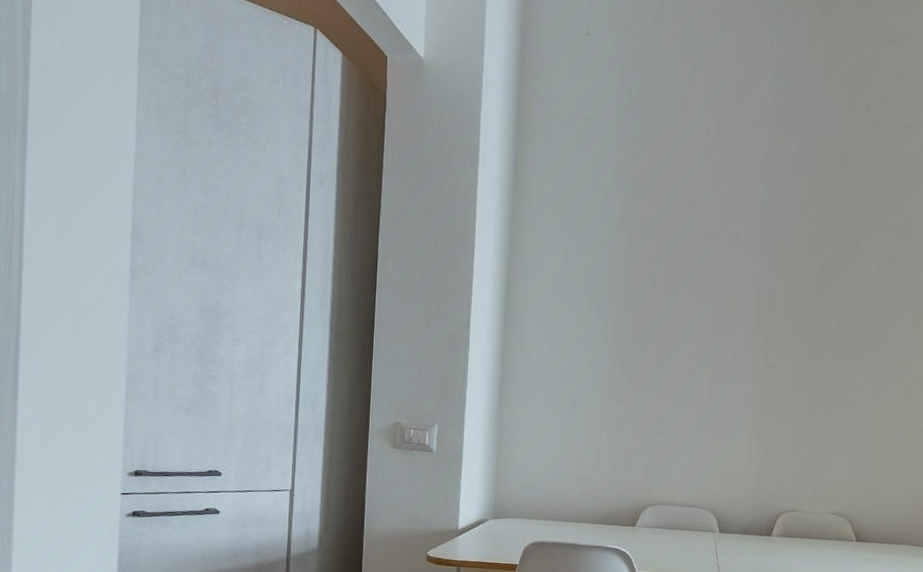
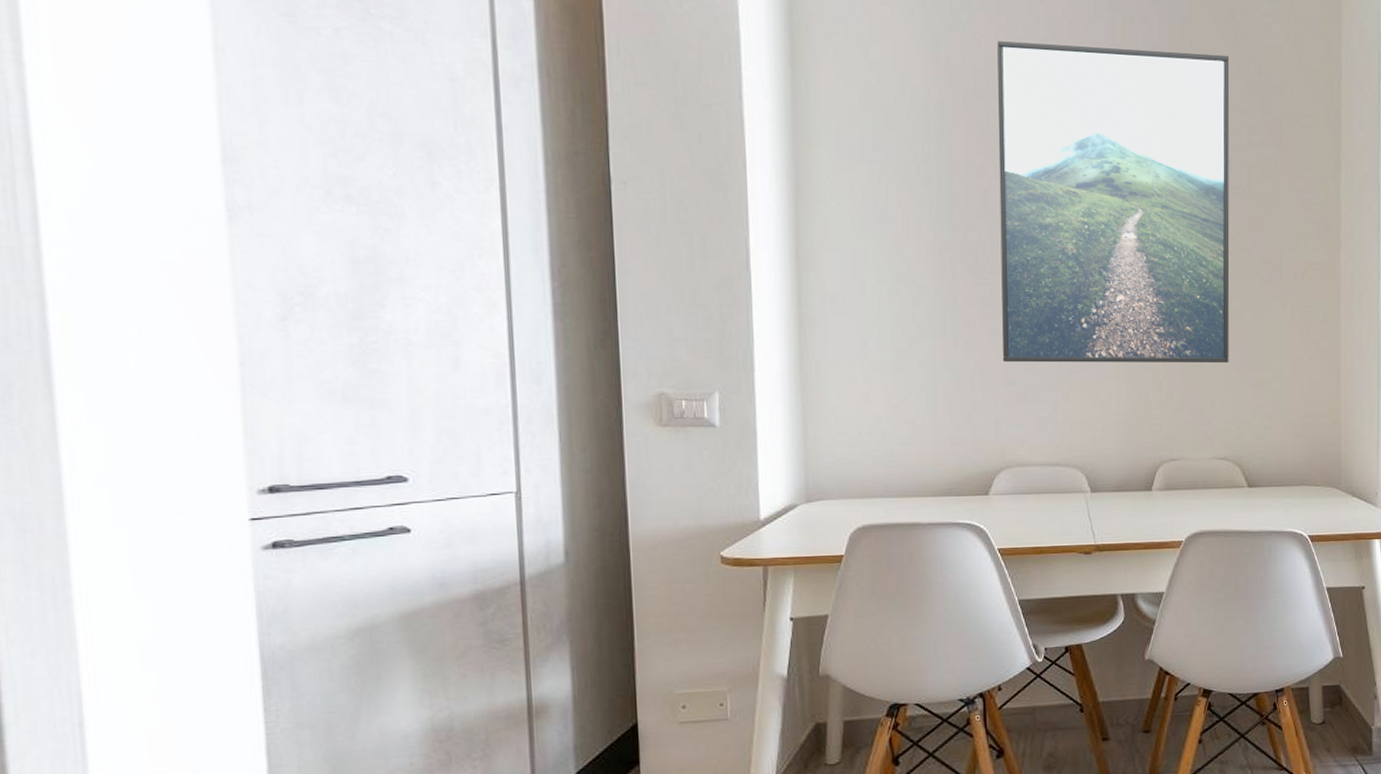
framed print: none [656,149,870,429] -> present [997,41,1230,363]

